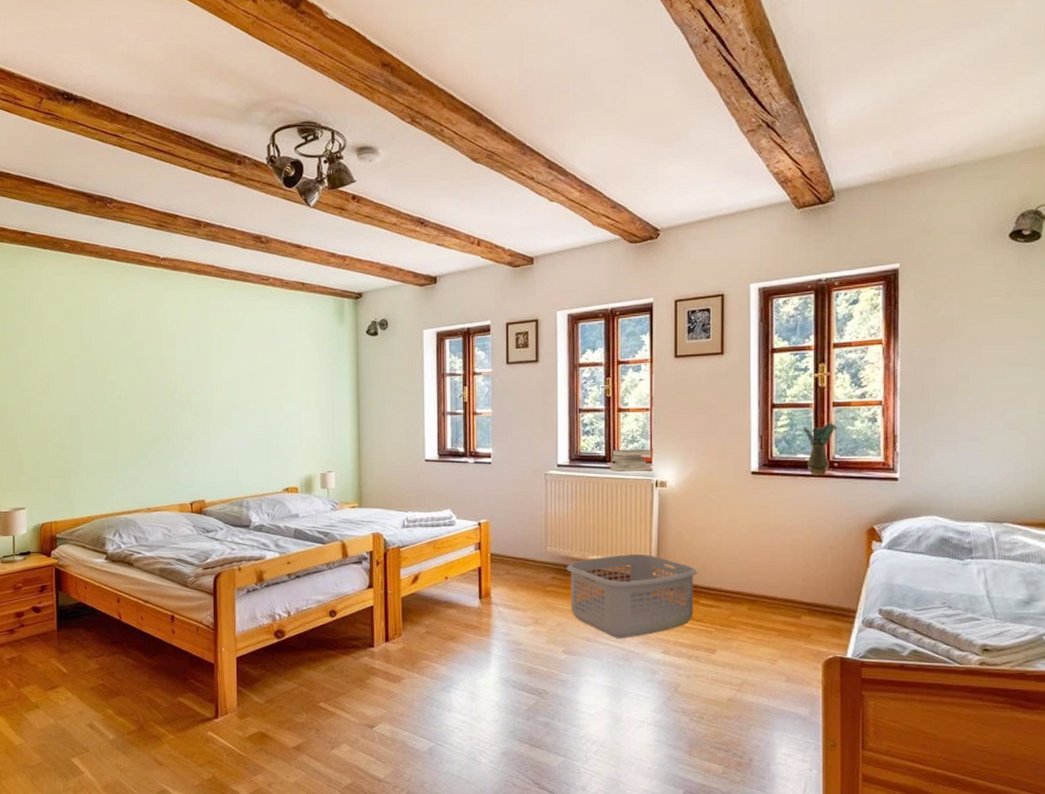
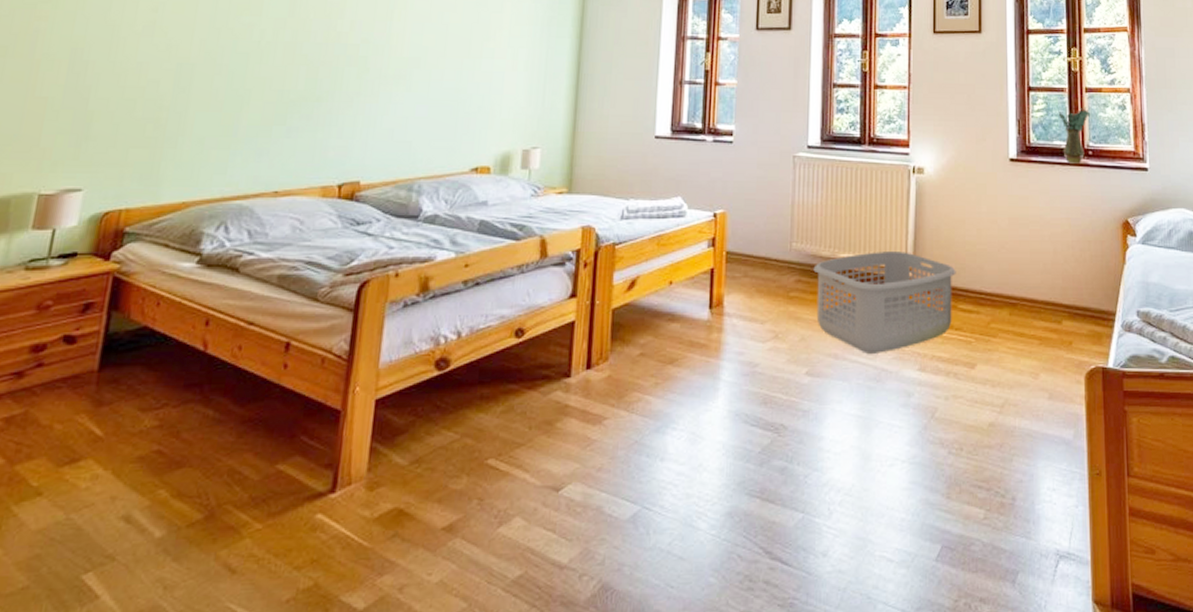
books: present [610,449,653,473] -> none [864,130,911,157]

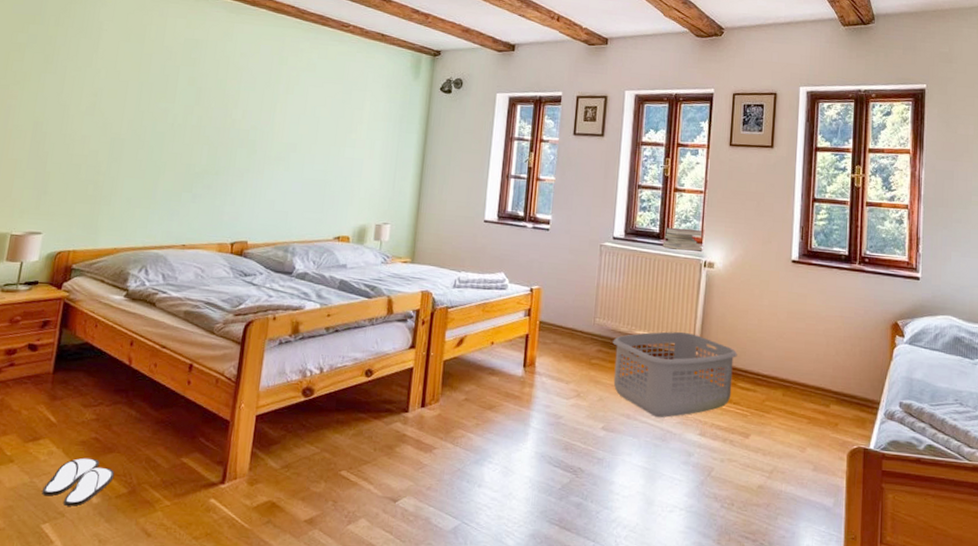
slippers: none [82,479,185,546] -> present [42,458,115,506]
books: none [864,130,911,157] -> present [662,227,704,252]
vase: present [1058,107,1091,164] -> none [839,219,870,269]

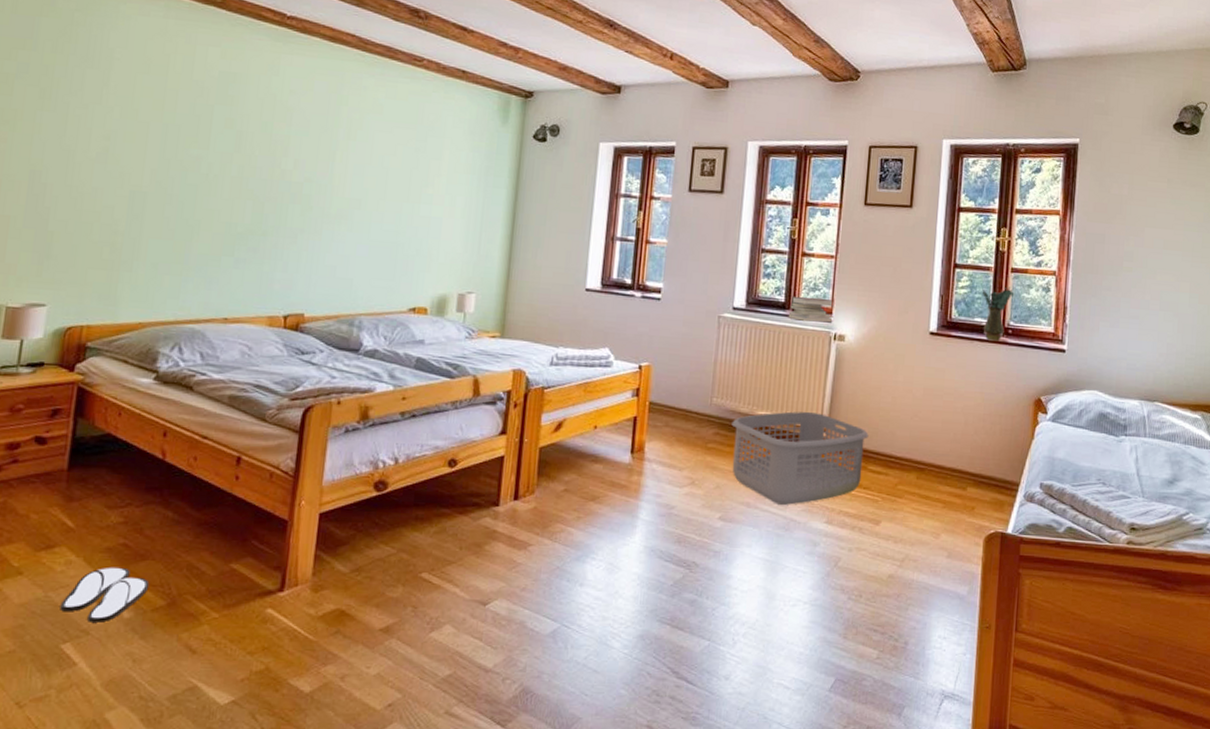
vase: none [839,219,870,269] -> present [982,287,1015,341]

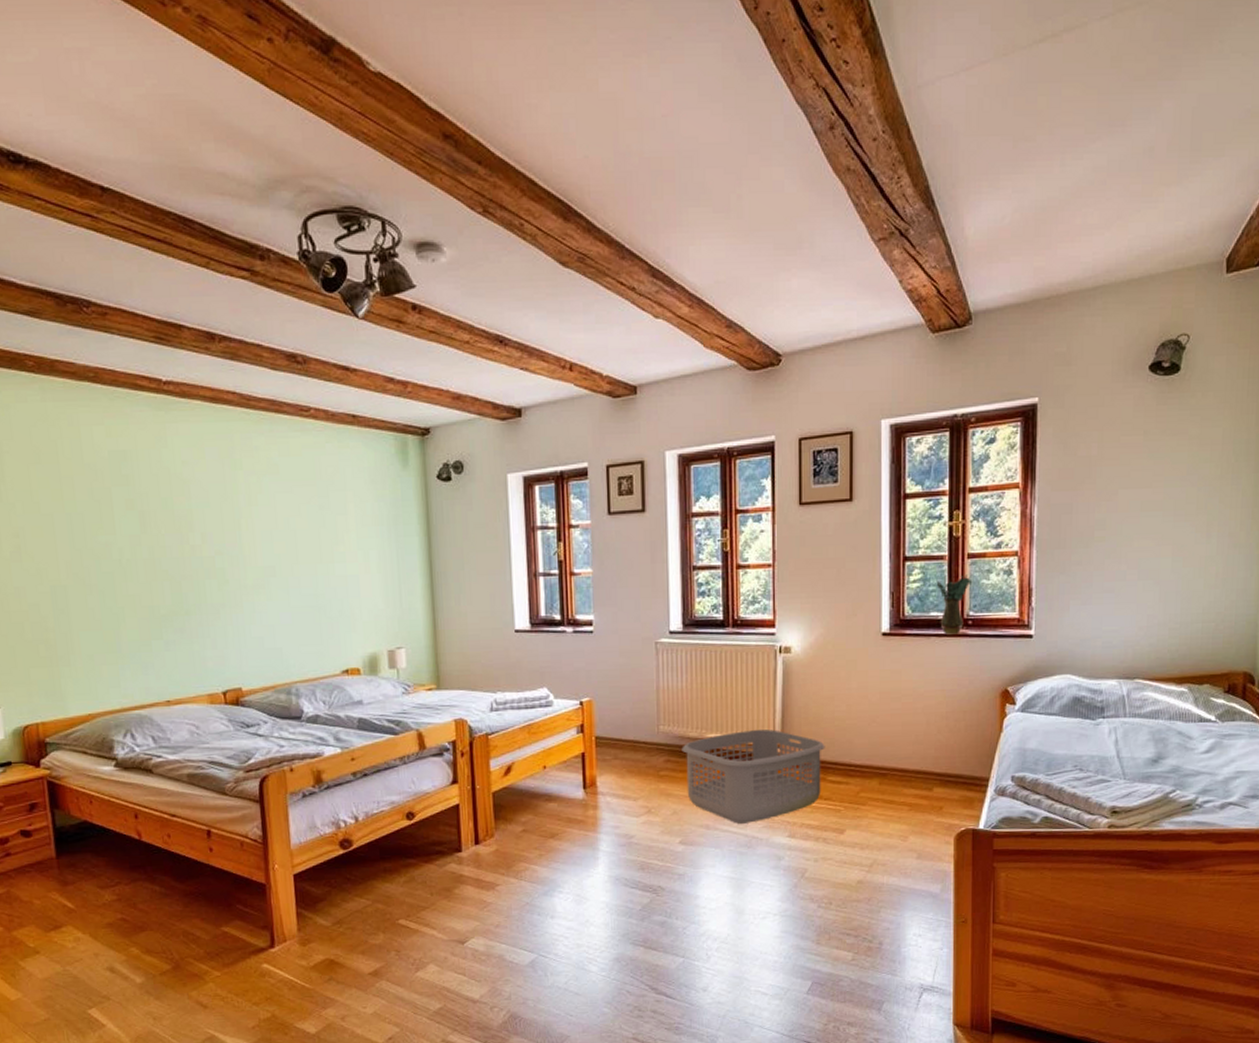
slippers: present [60,568,150,623] -> none [79,940,153,989]
books: present [788,296,834,323] -> none [728,610,777,638]

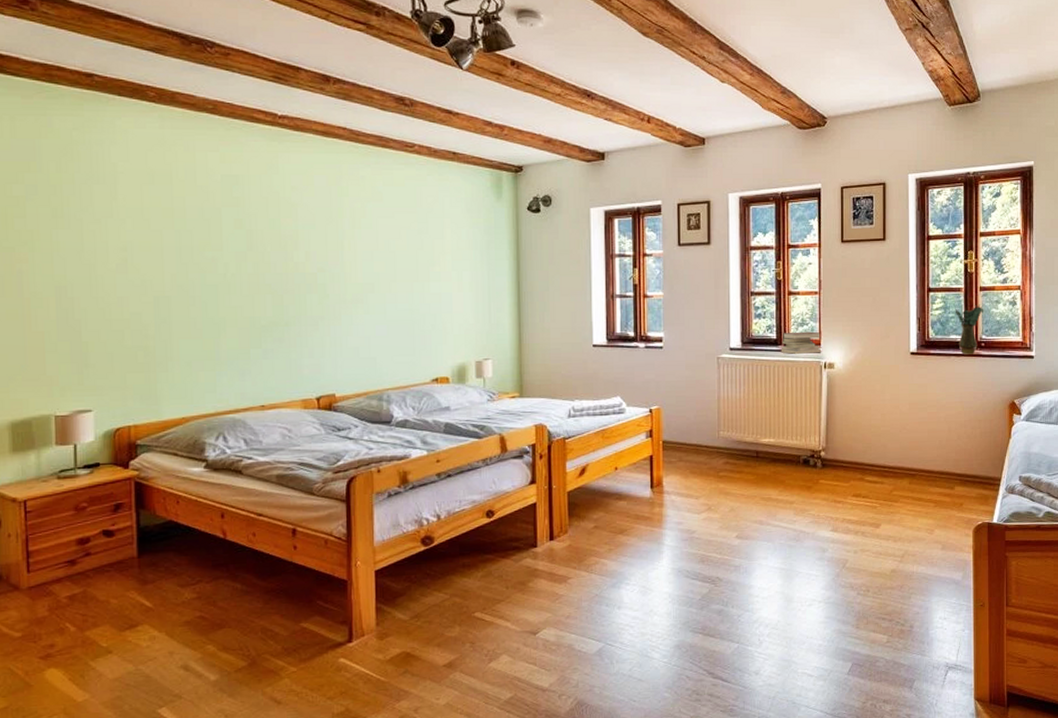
clothes hamper: present [681,729,825,824] -> none [739,434,863,519]
books: none [728,610,777,638] -> present [781,331,822,355]

